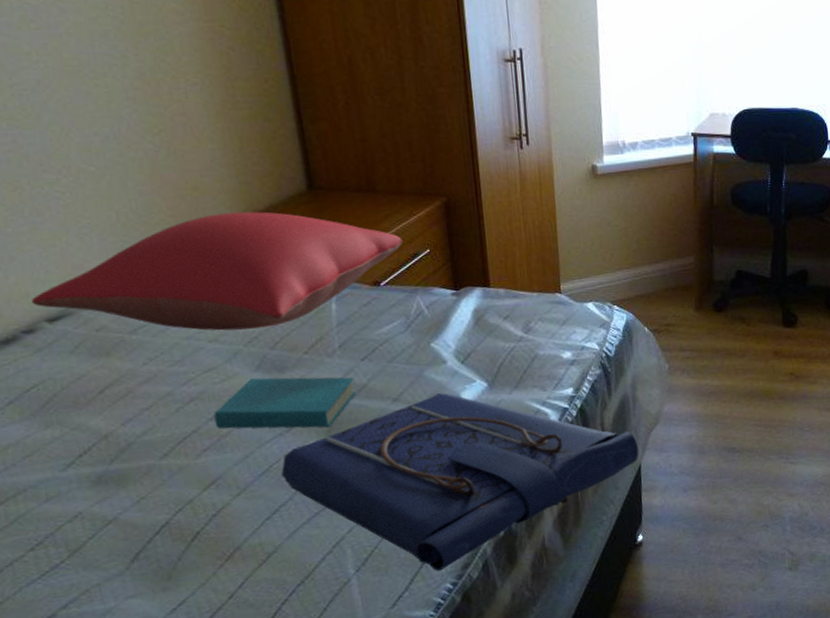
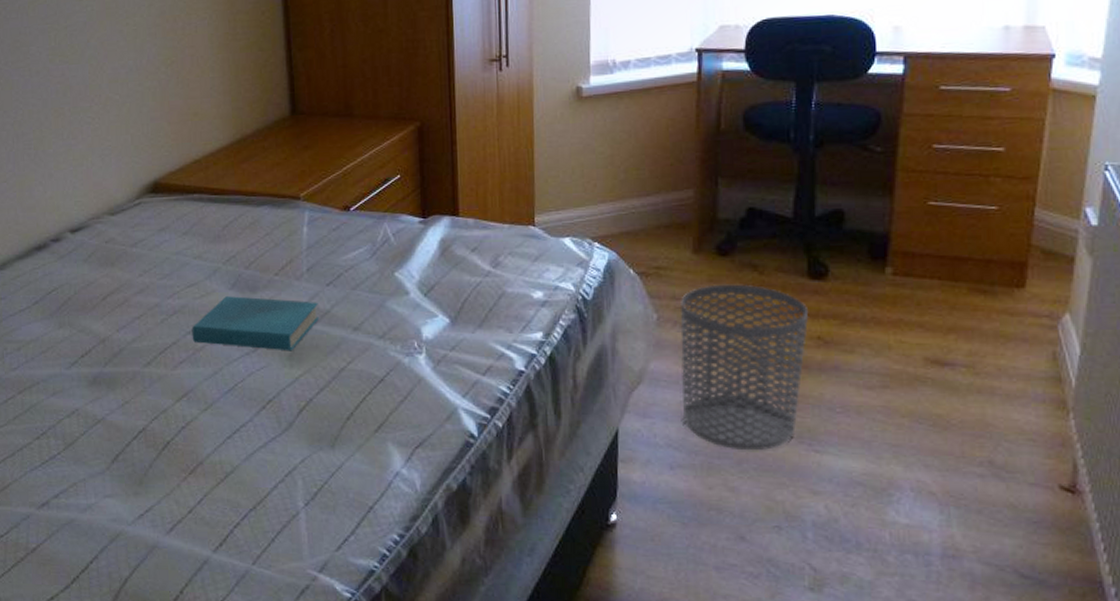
pillow: present [31,211,403,331] -> none [60,135,374,248]
tote bag: present [281,393,639,571] -> none [244,326,617,519]
waste bin: none [687,334,784,470] -> present [680,284,809,451]

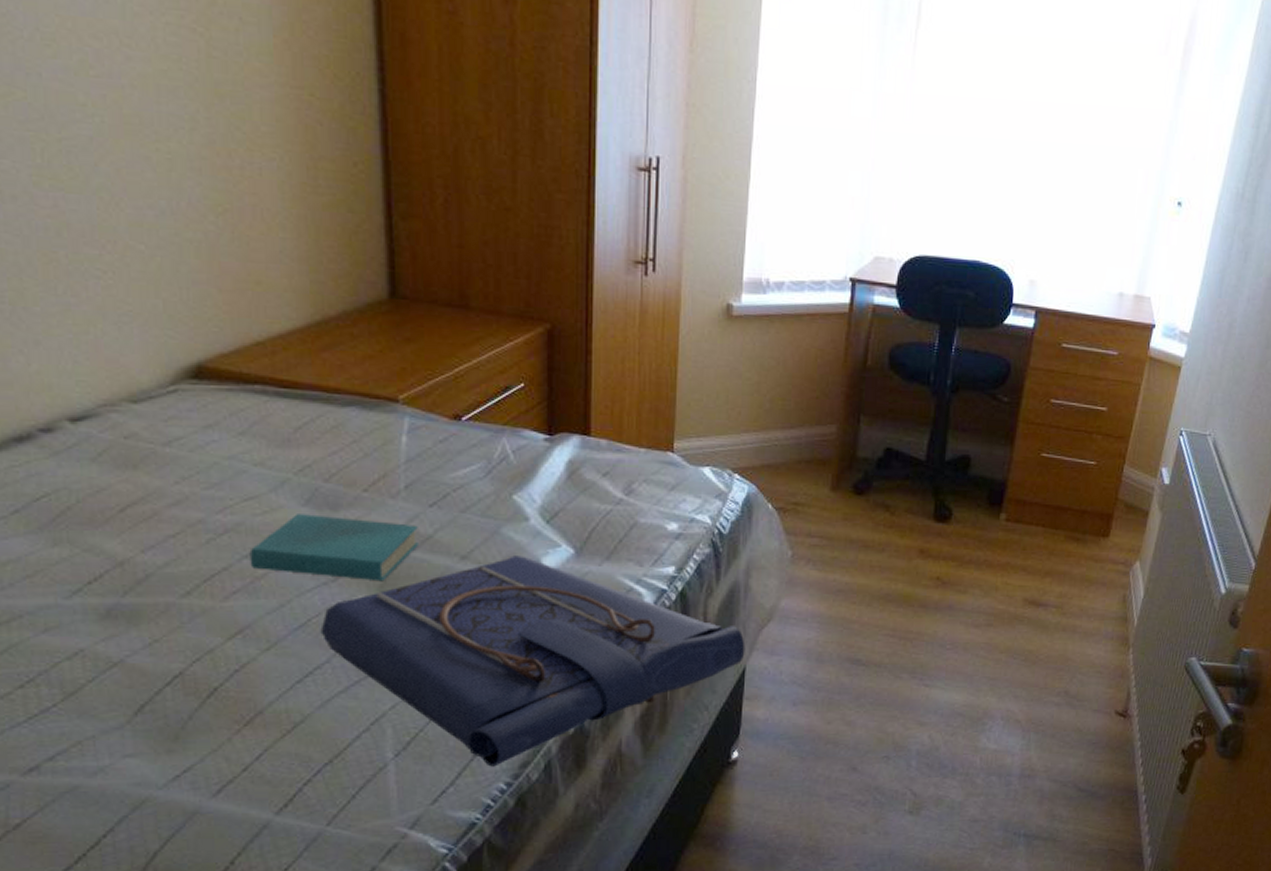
tote bag: none [244,326,617,519] -> present [320,555,746,767]
waste bin: present [680,284,809,451] -> none [809,523,931,686]

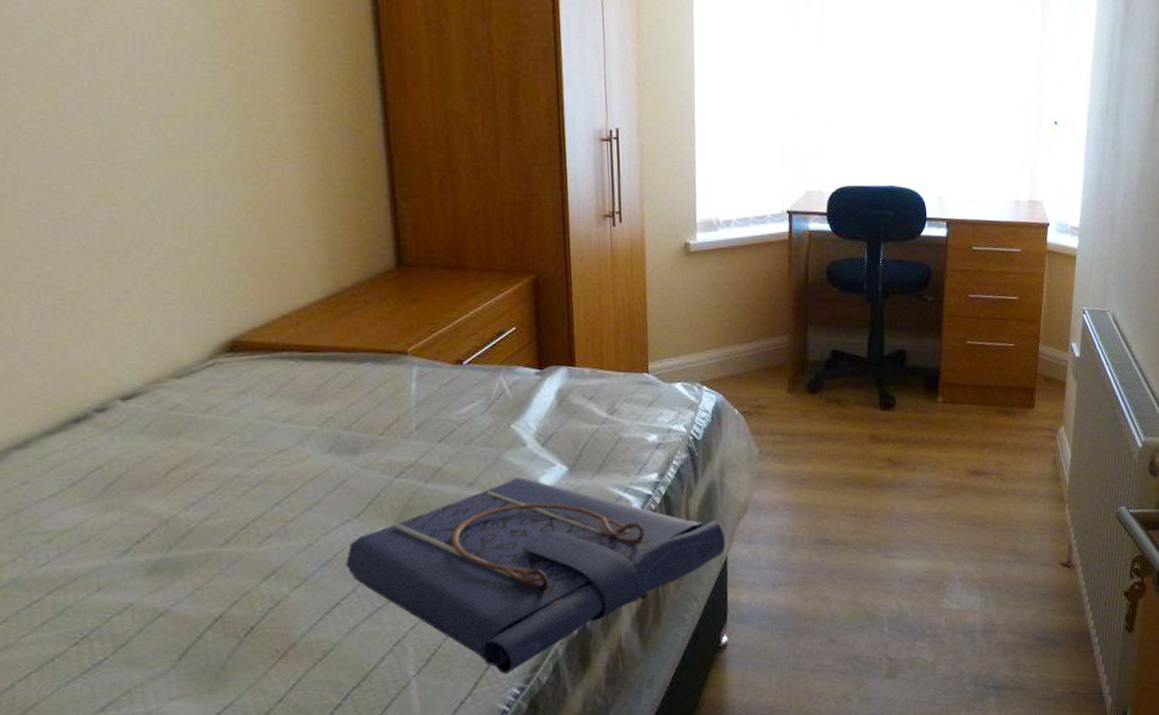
book: present [249,514,418,582] -> none [280,459,430,514]

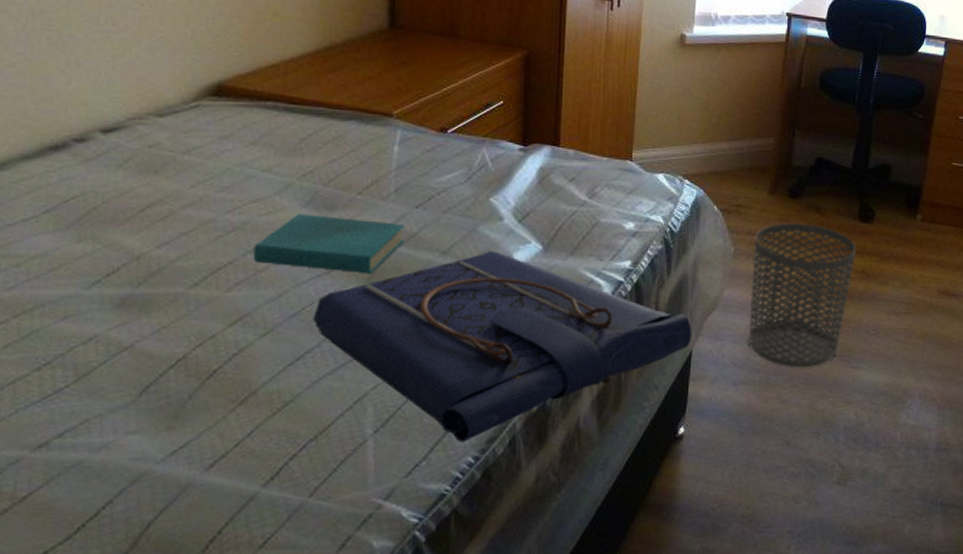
book: none [280,459,430,514] -> present [253,214,405,274]
waste bin: none [778,417,882,564] -> present [749,223,857,368]

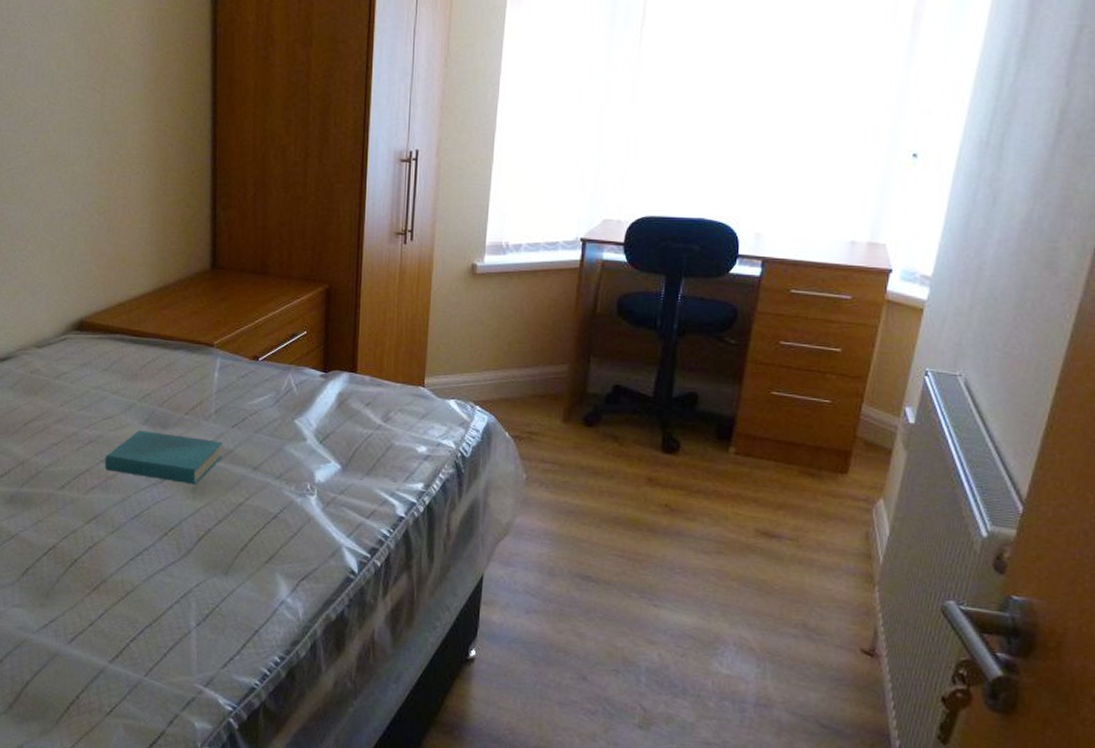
tote bag: present [313,251,692,442] -> none [149,468,484,642]
waste bin: present [749,223,857,368] -> none [542,451,660,602]

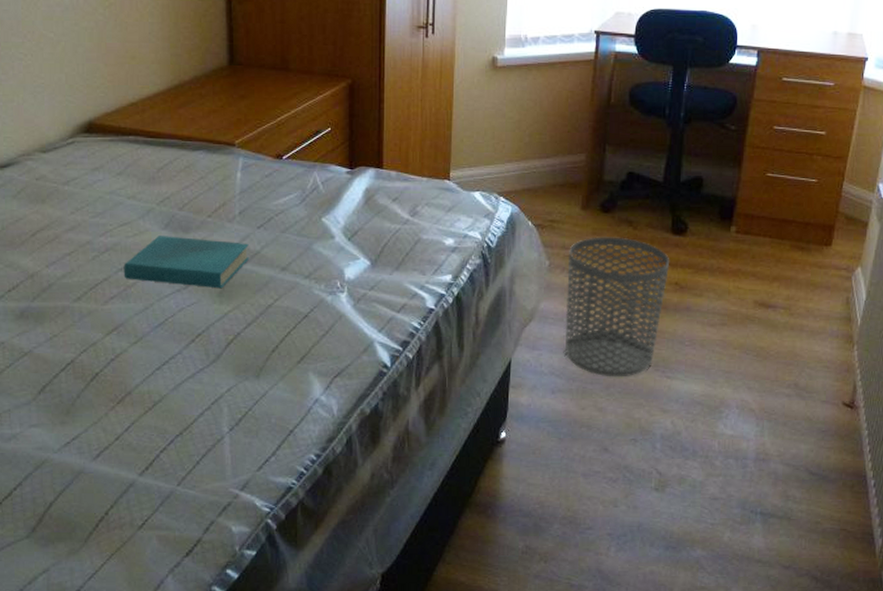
waste bin: none [542,451,660,602] -> present [565,237,670,378]

